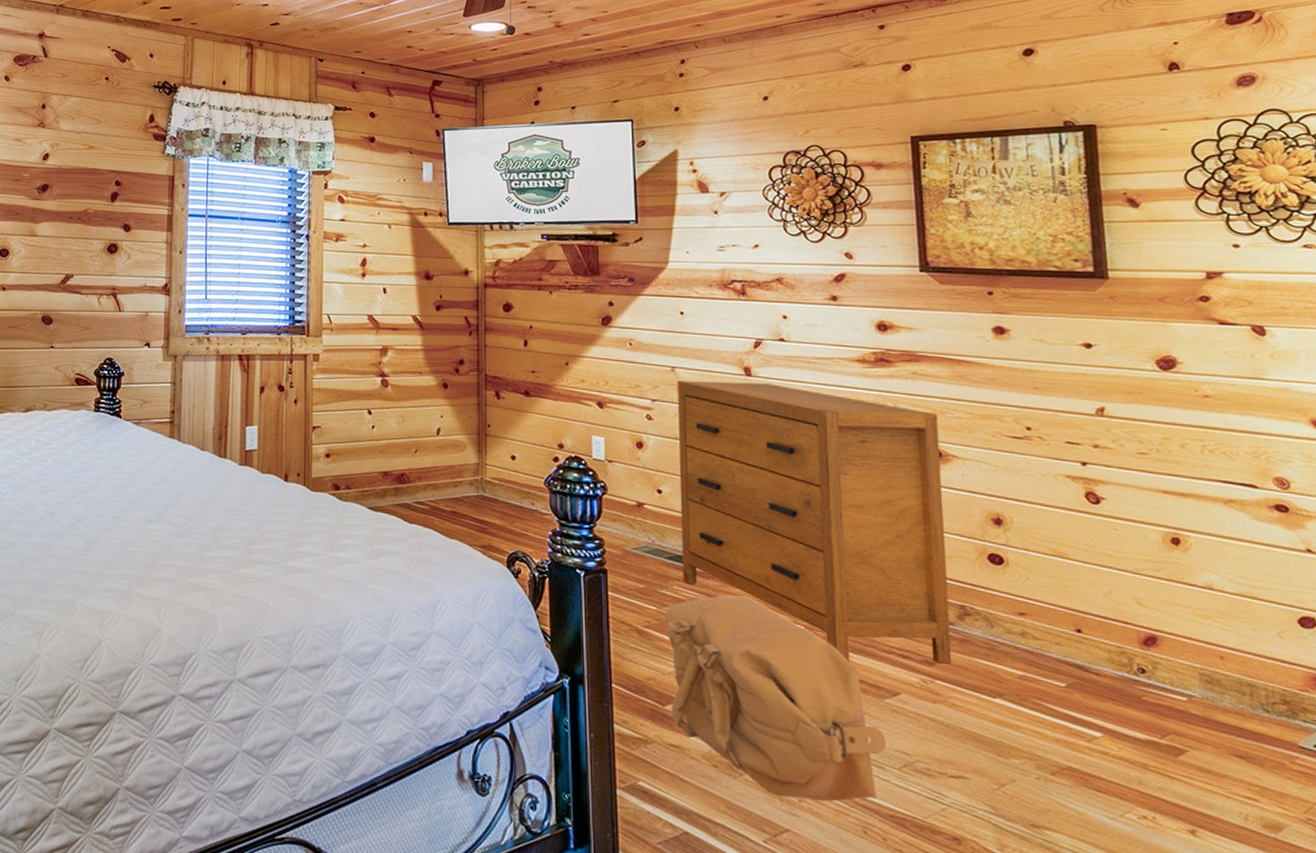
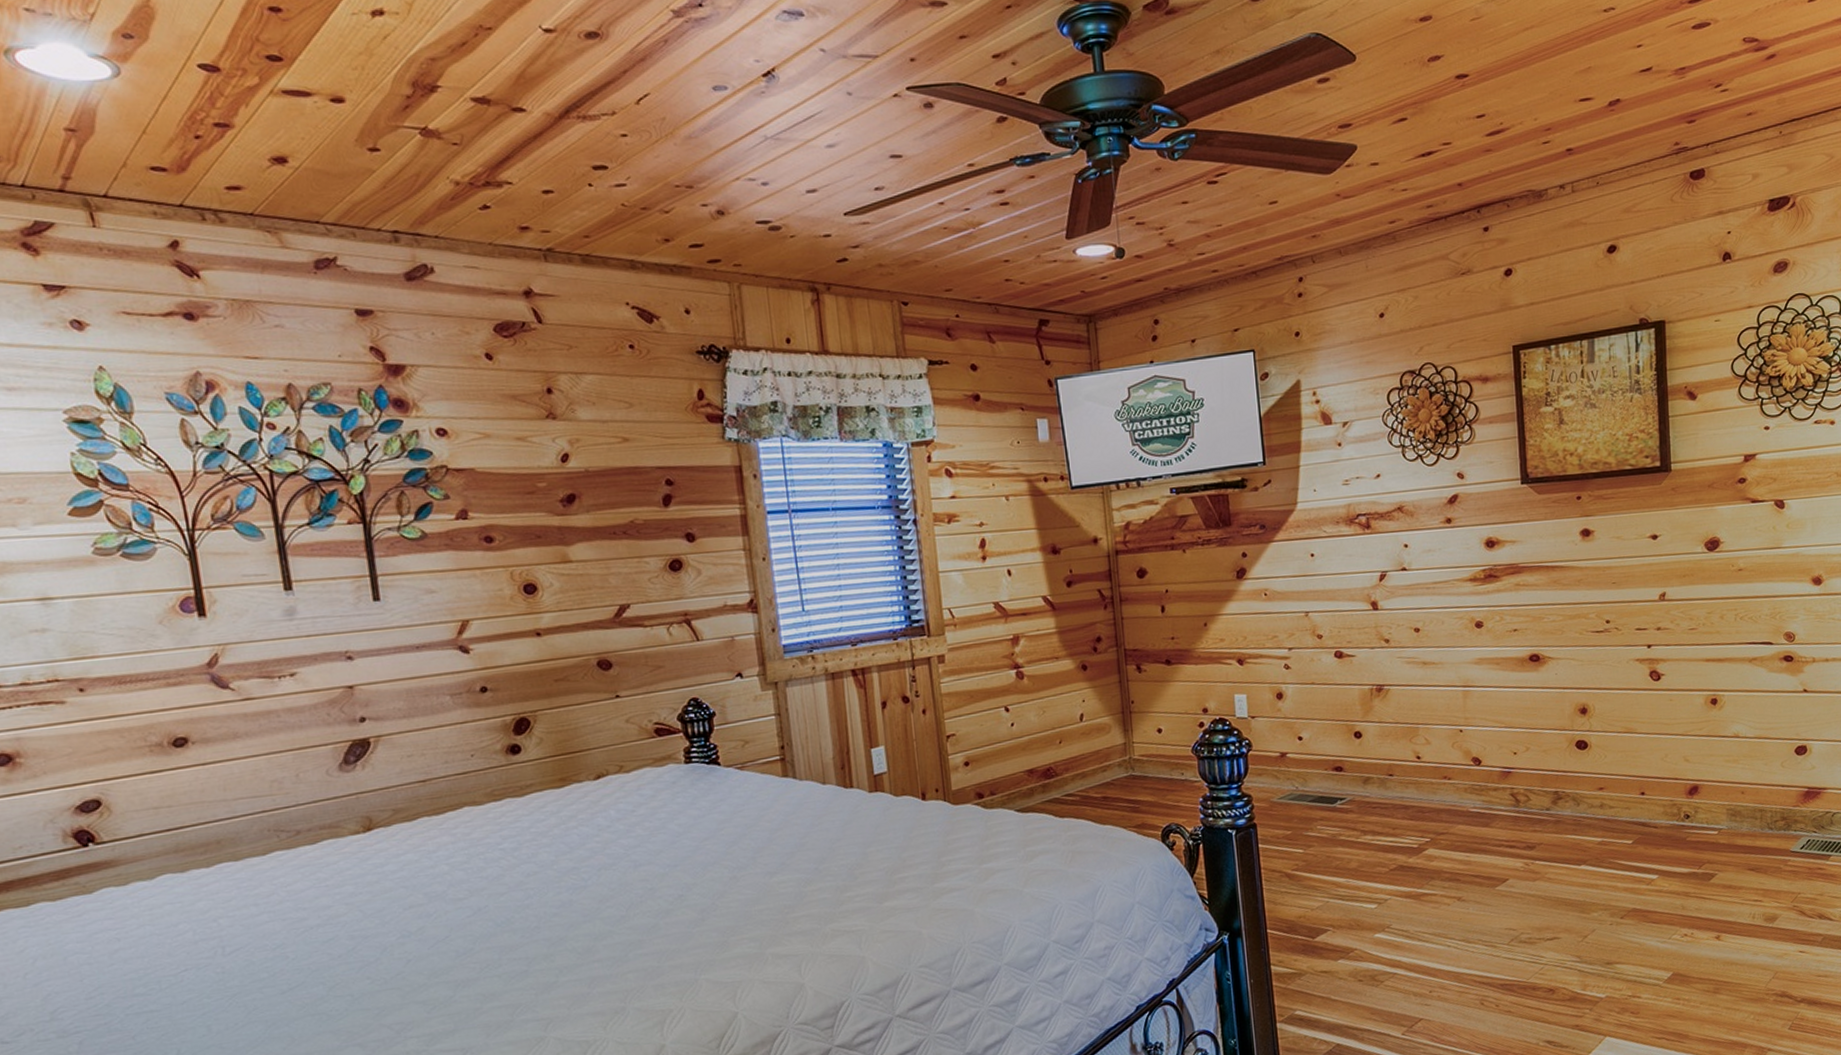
duffel bag: present [664,595,887,802] -> none [1310,822,1498,993]
dresser: present [678,380,952,664] -> none [1311,614,1548,862]

